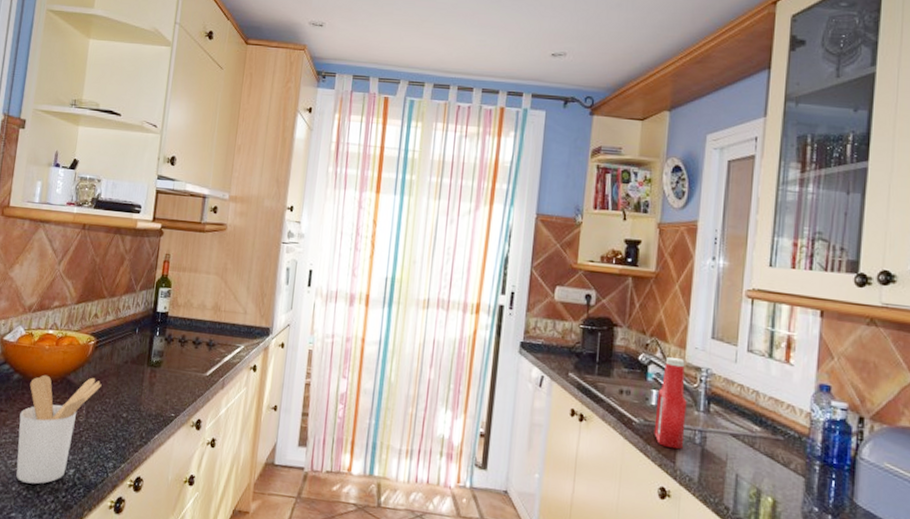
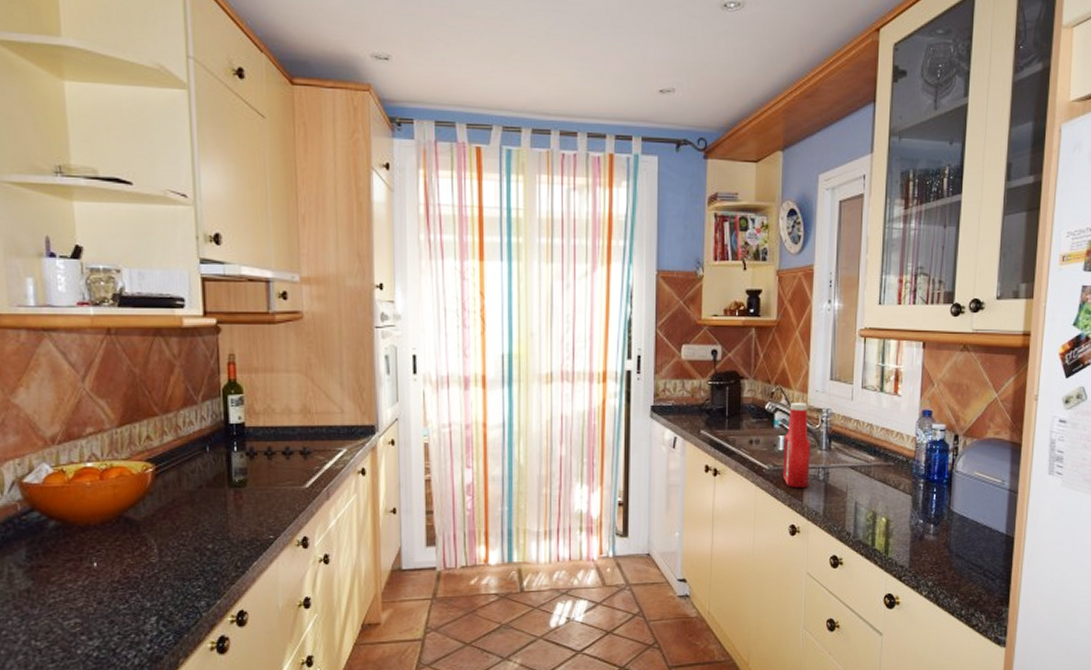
utensil holder: present [16,374,102,484] -> none [68,510,173,643]

